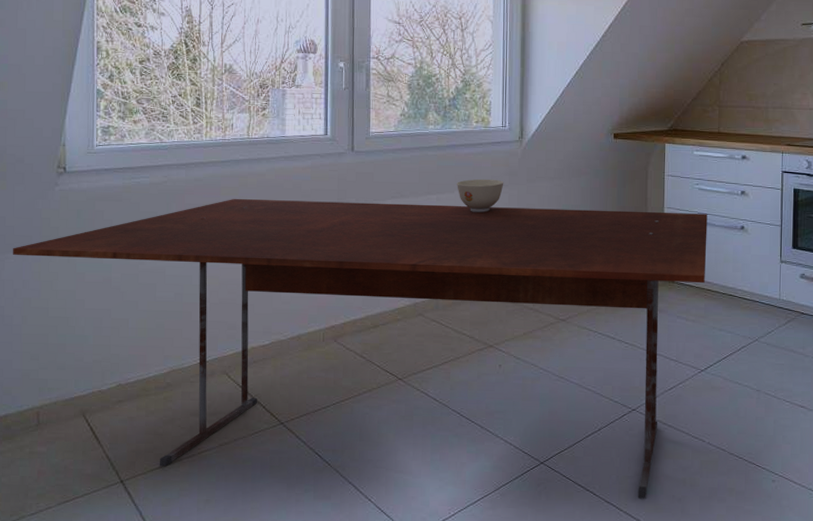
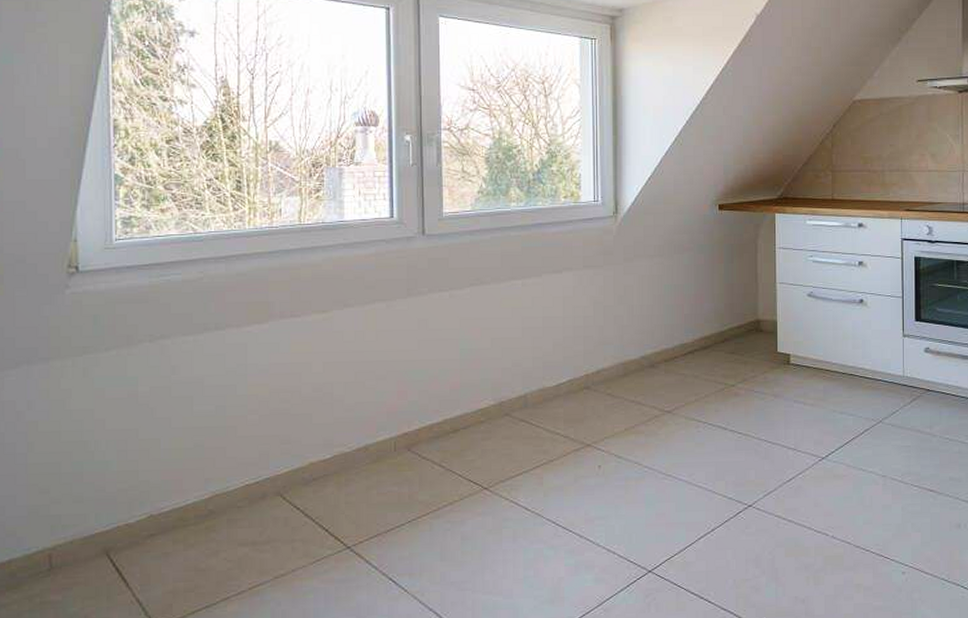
dining table: present [13,198,708,499] -> none [14,288,824,608]
bowl: present [457,179,504,213] -> none [544,259,598,297]

